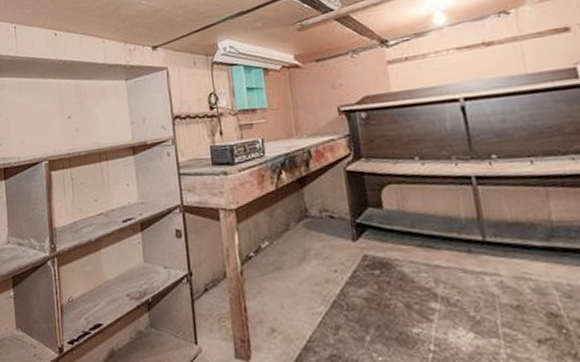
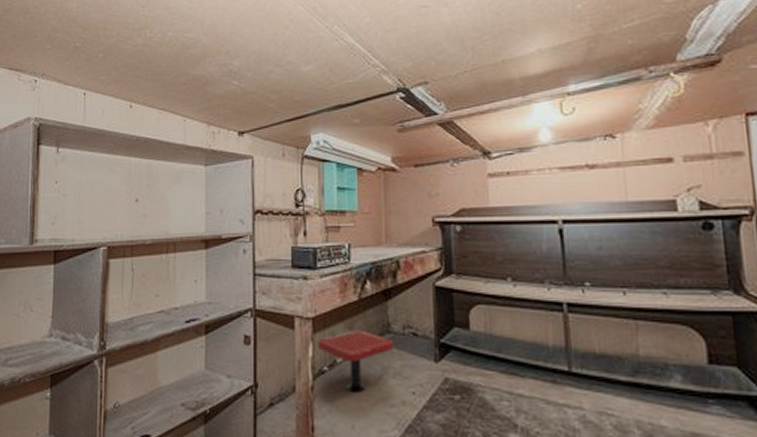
pedestal table: none [241,216,313,274] -> present [317,329,394,392]

